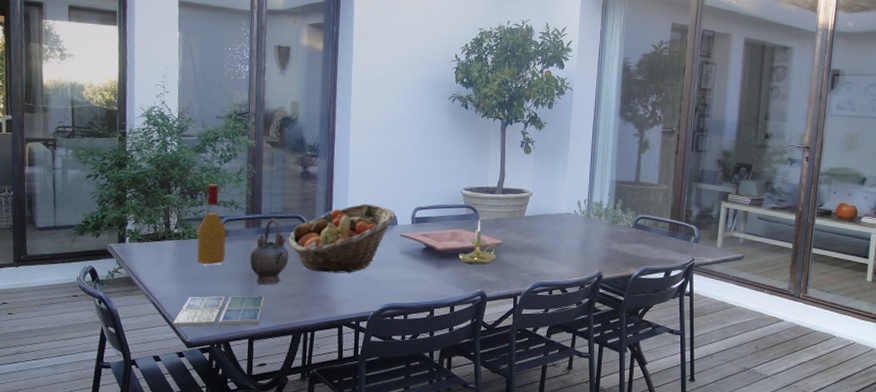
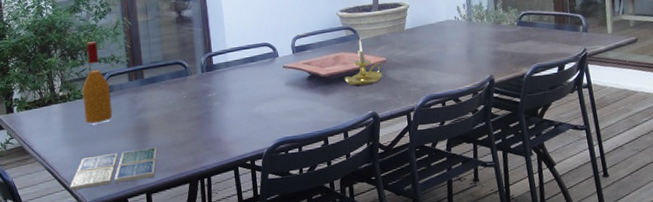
teapot: present [250,218,289,286] -> none [136,67,176,137]
fruit basket: present [289,203,396,273] -> none [173,39,275,115]

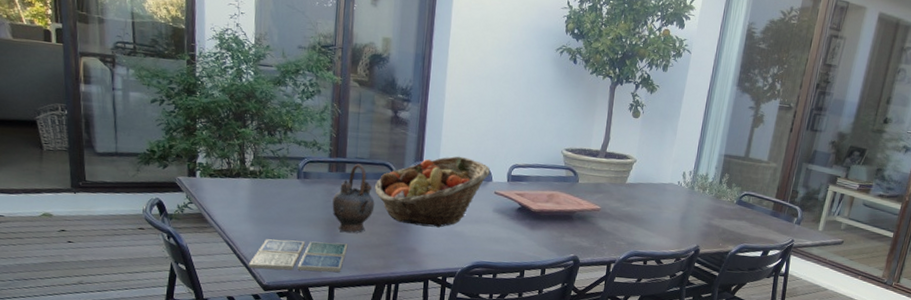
wine bottle: present [82,41,113,124] -> none [275,121,307,208]
teapot: none [136,67,176,137] -> present [332,163,375,234]
fruit basket: none [173,39,275,115] -> present [375,156,491,228]
candle holder: present [344,39,382,86] -> none [554,183,595,229]

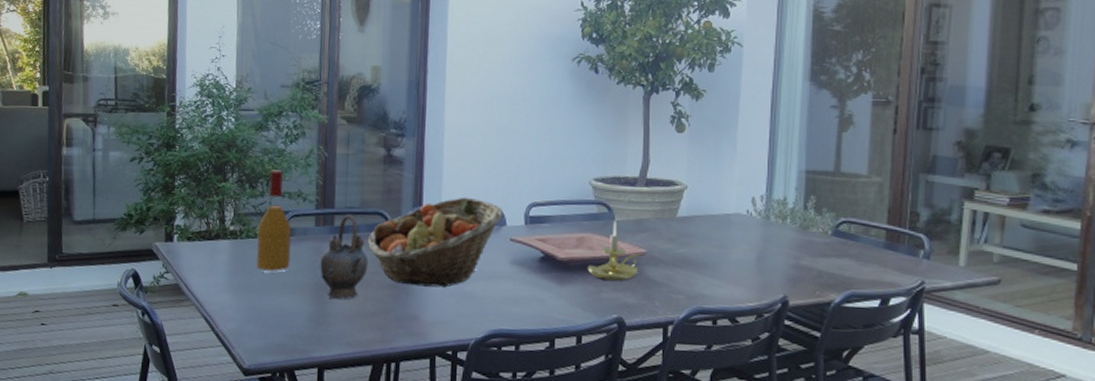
drink coaster: present [249,239,348,272] -> none [228,311,339,350]
wine bottle: none [275,121,307,208] -> present [256,170,291,272]
candle holder: none [554,183,595,229] -> present [587,220,640,281]

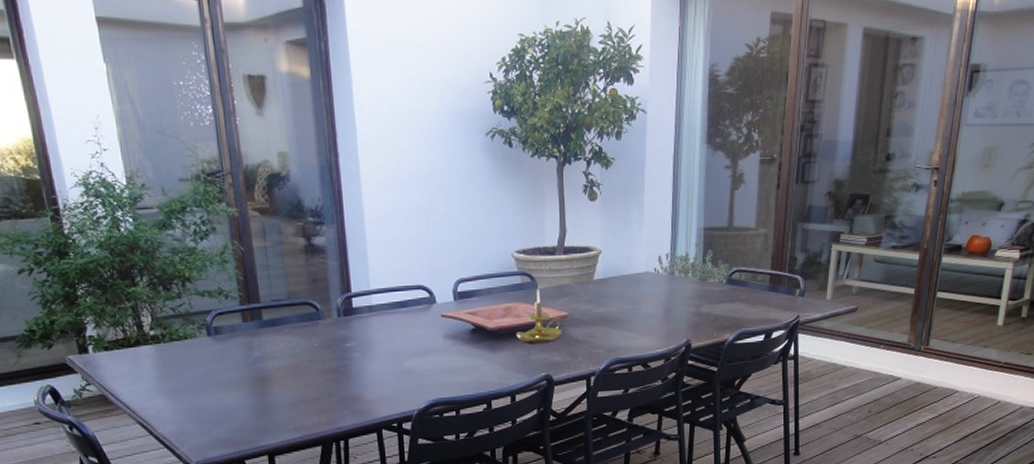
wine bottle: present [256,170,291,272] -> none [180,269,223,371]
teapot: present [320,214,369,300] -> none [253,307,304,390]
fruit basket: present [368,197,504,288] -> none [300,279,433,369]

